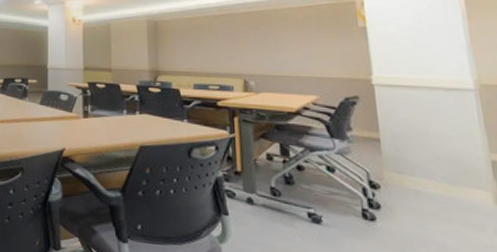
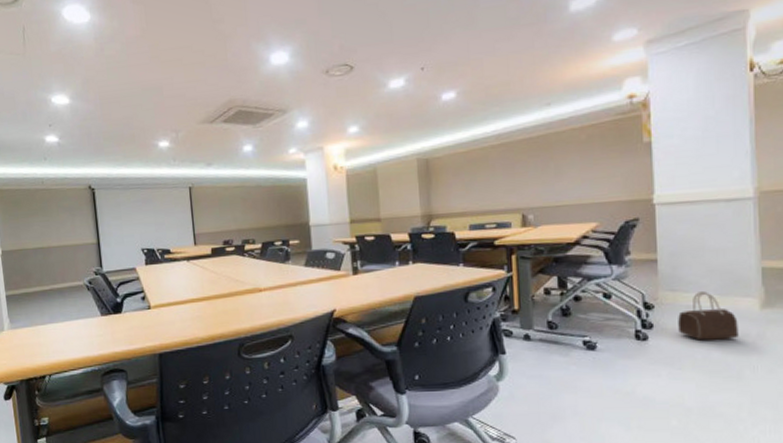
handbag: none [406,177,474,233] -> present [678,291,739,340]

